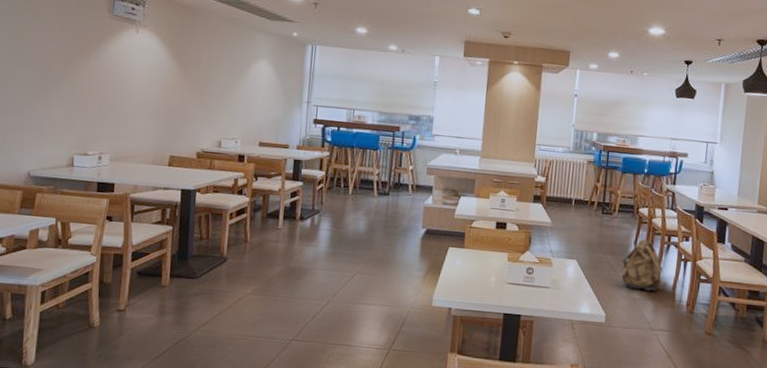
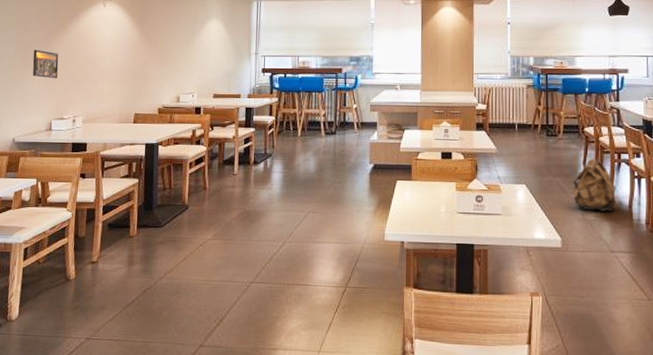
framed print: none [51,74,83,110] -> present [32,49,59,79]

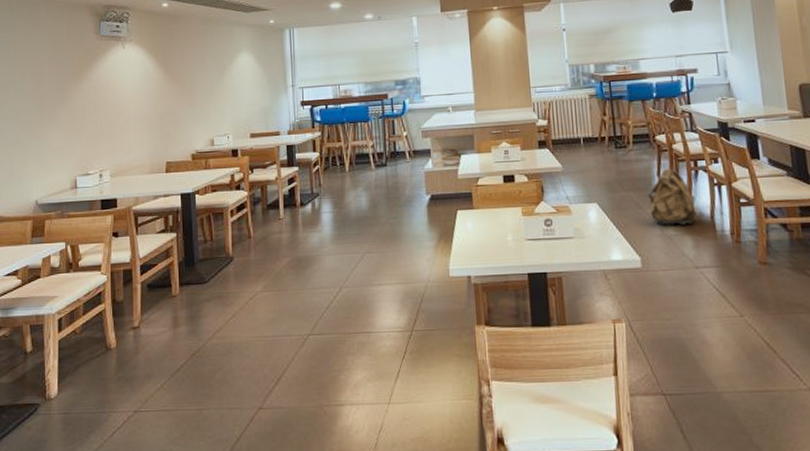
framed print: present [32,49,59,79] -> none [50,101,79,132]

